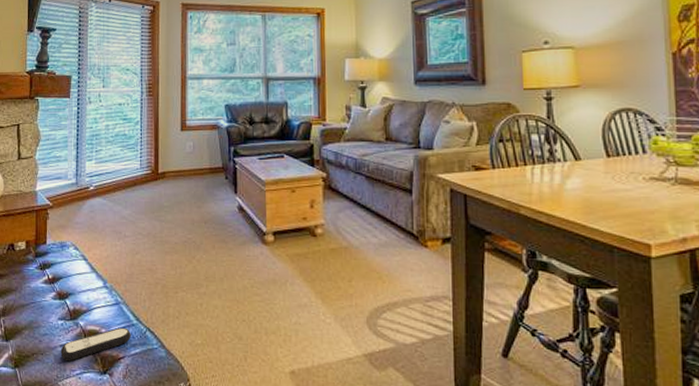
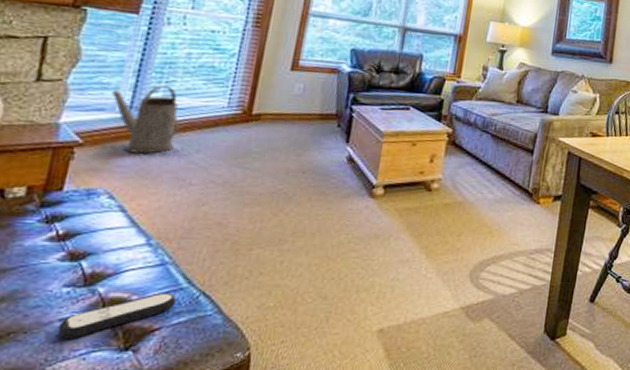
watering can: none [63,154,111,212] -> present [111,85,181,154]

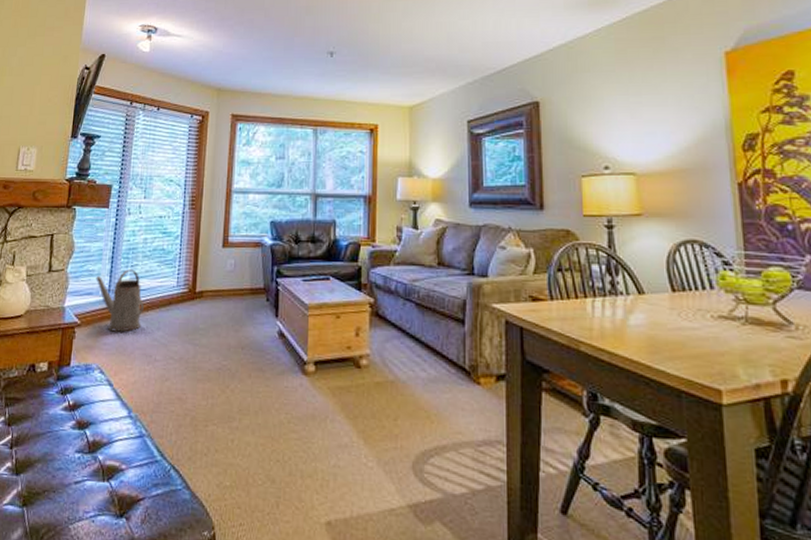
remote control: present [58,292,177,339] -> none [74,463,154,502]

